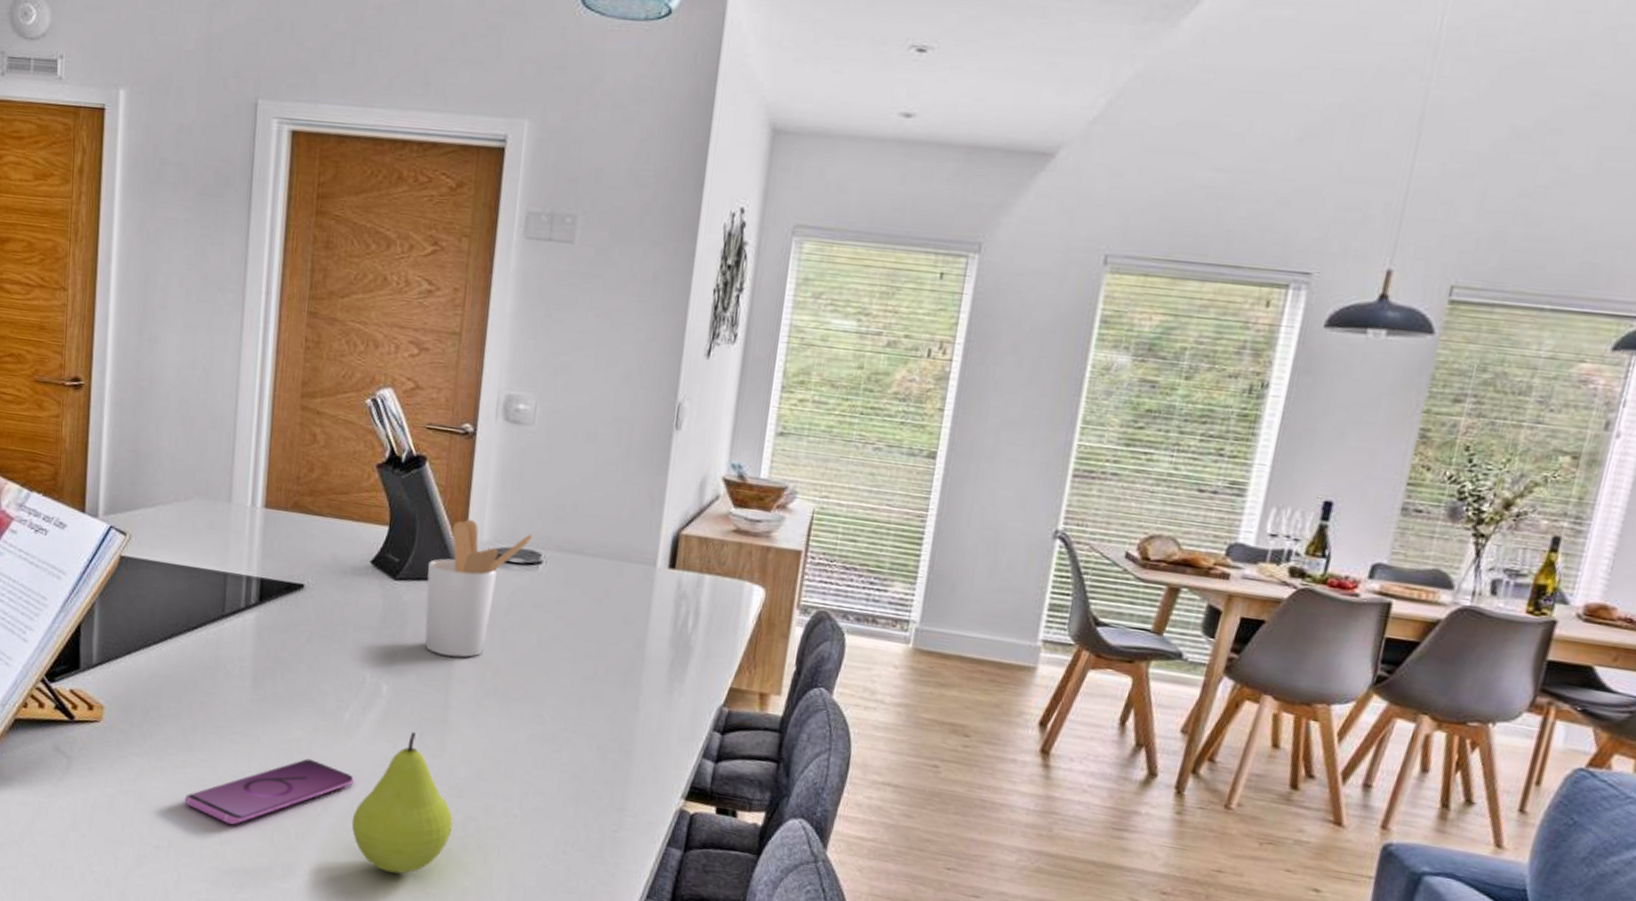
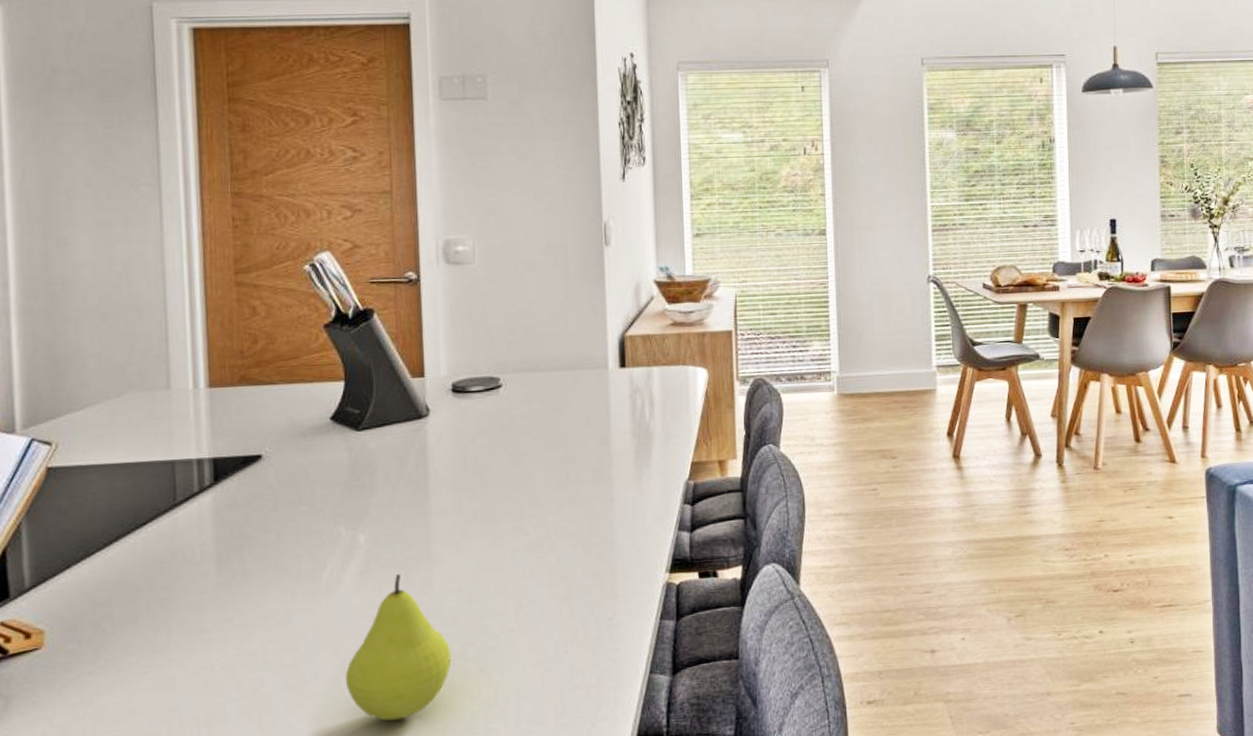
smartphone: present [184,758,354,825] -> none [152,627,342,719]
utensil holder: present [425,519,533,658] -> none [389,360,490,493]

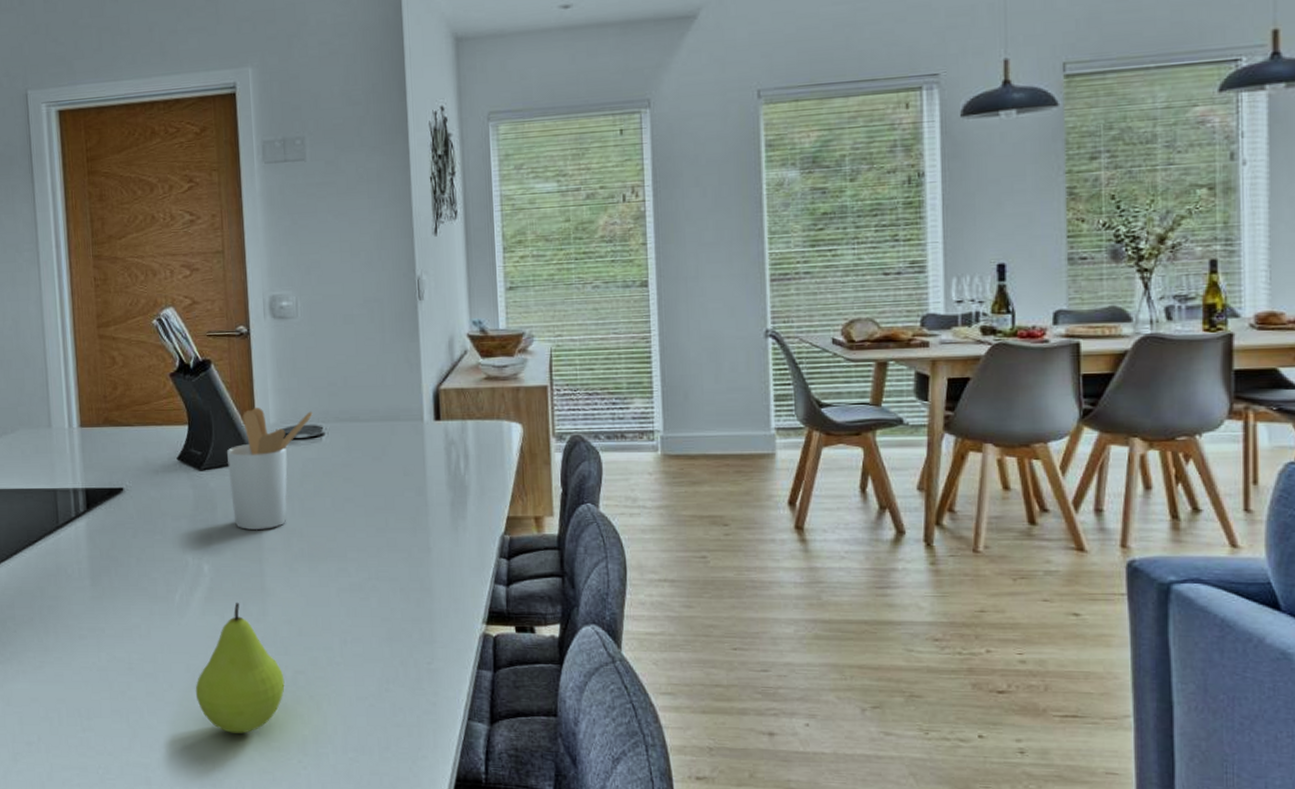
utensil holder: none [389,360,490,493] -> present [226,408,313,531]

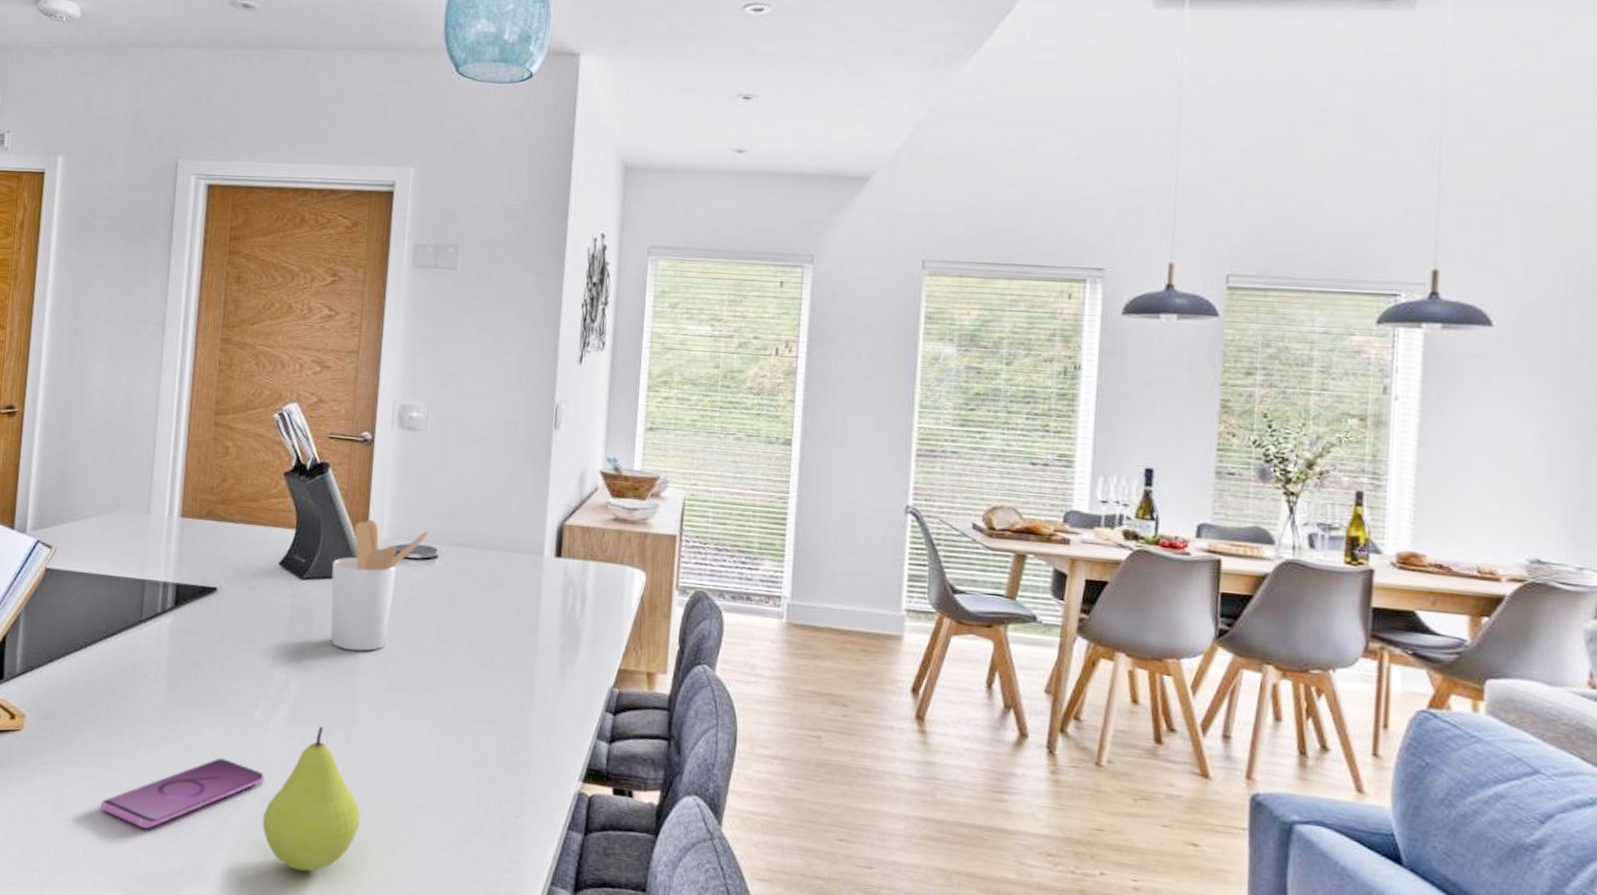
smartphone: none [46,642,192,712] -> present [100,758,264,829]

